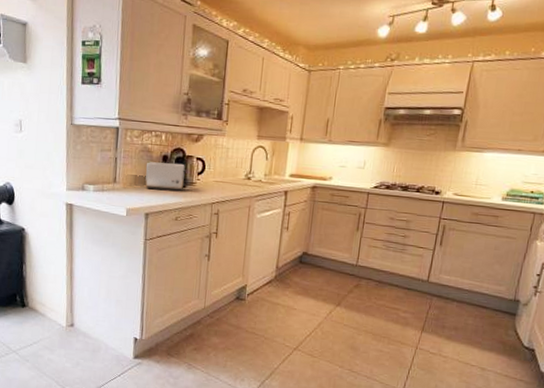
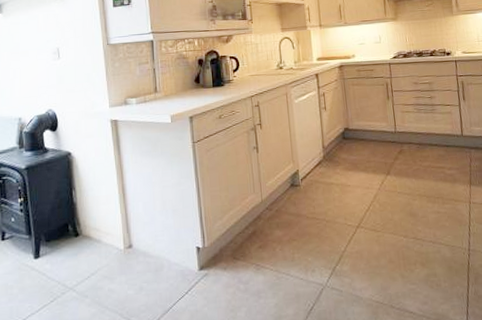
toaster: present [145,162,187,192] -> none [184,64,223,93]

